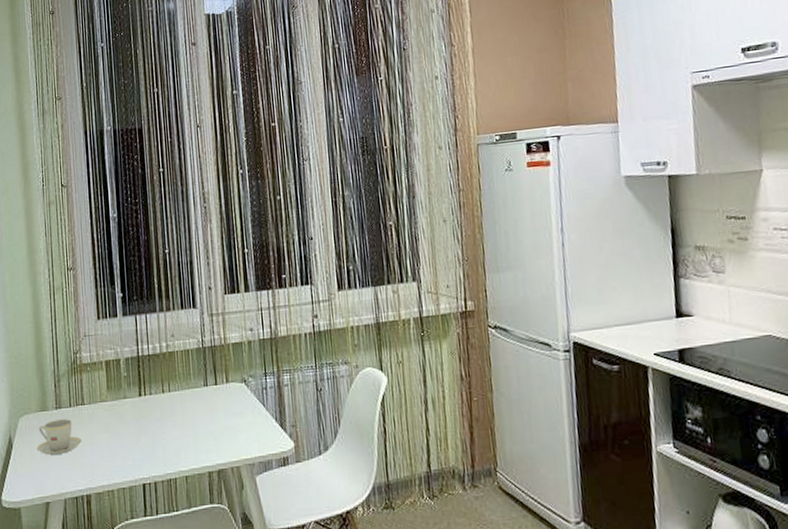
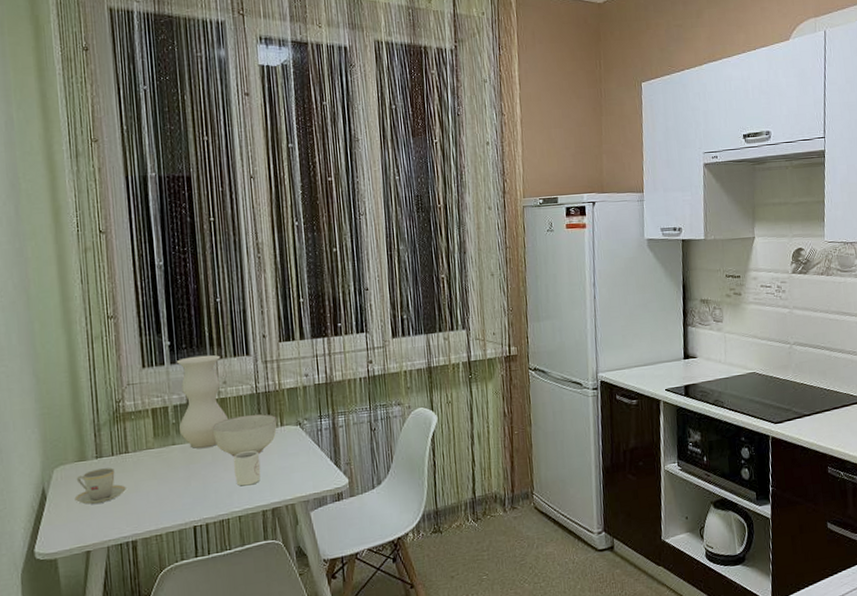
vase: none [129,307,177,404] -> present [177,354,229,449]
bowl: none [160,369,223,414] -> present [212,413,278,457]
mug: none [181,407,207,445] -> present [234,450,261,487]

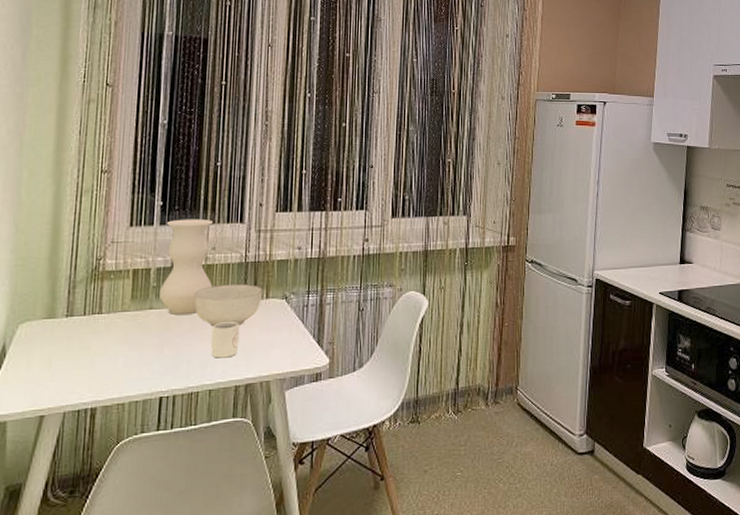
teacup: present [74,467,126,504] -> none [36,328,94,365]

